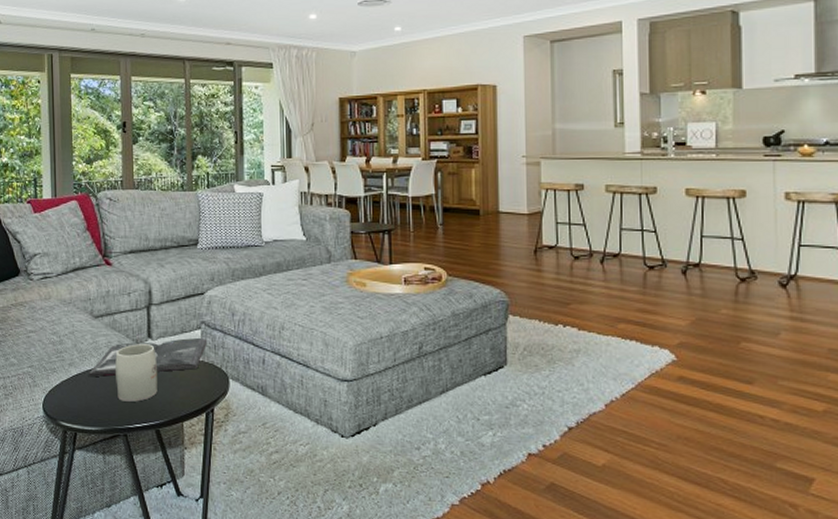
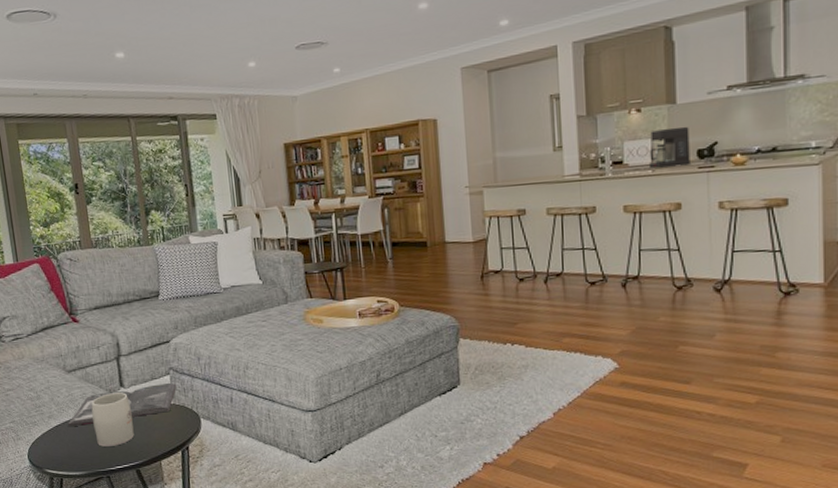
coffee maker: none [712,112,756,153] -> present [648,126,690,169]

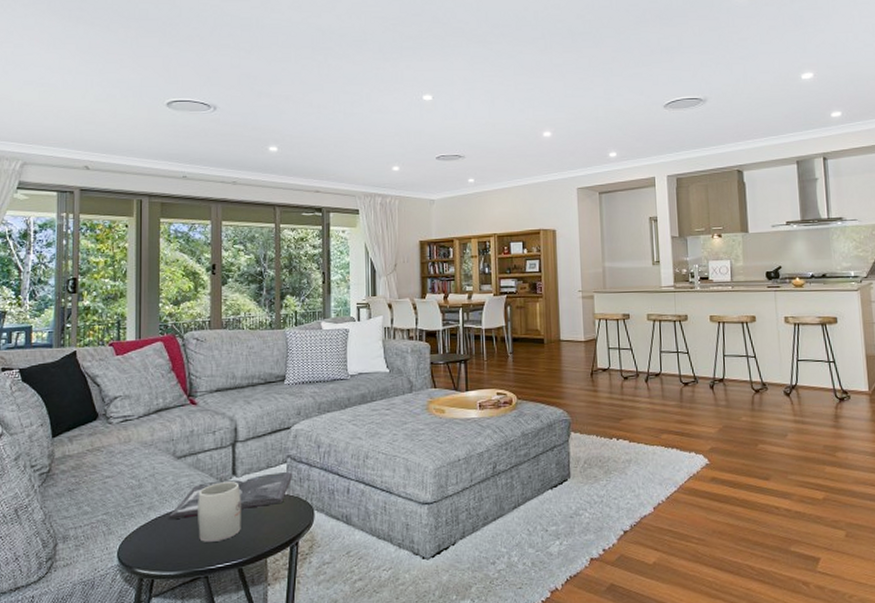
coffee maker: present [648,126,690,169] -> none [728,251,761,285]

